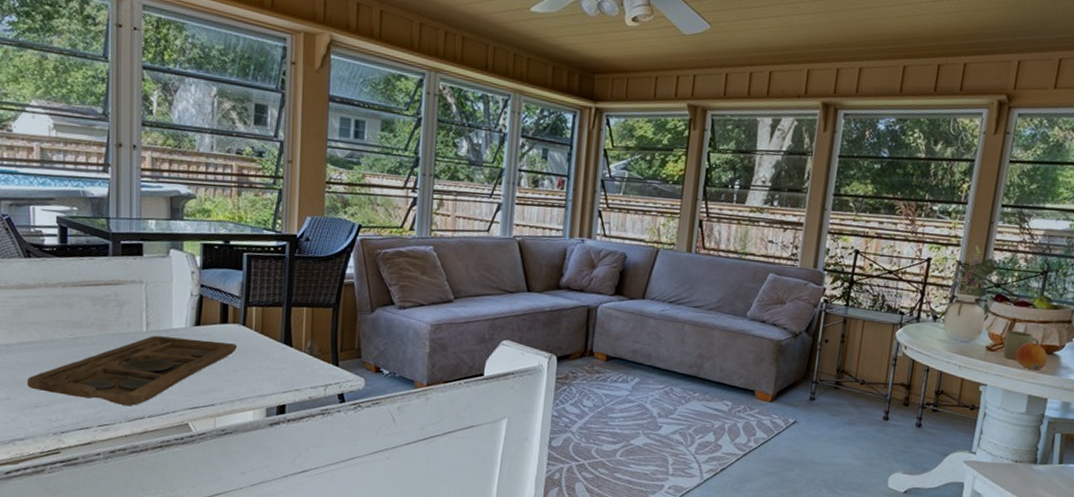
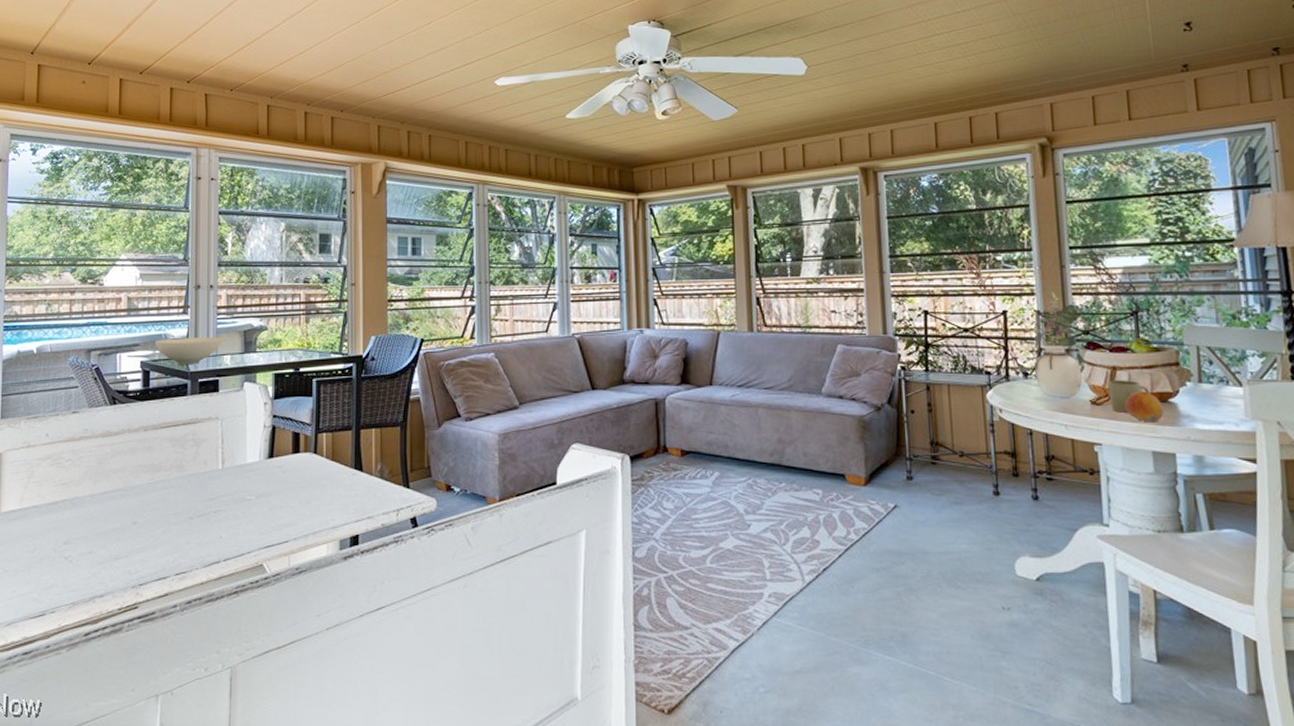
decorative tray: present [26,335,237,406] -> none [108,472,309,549]
bowl: none [73,196,148,225] -> present [156,336,223,365]

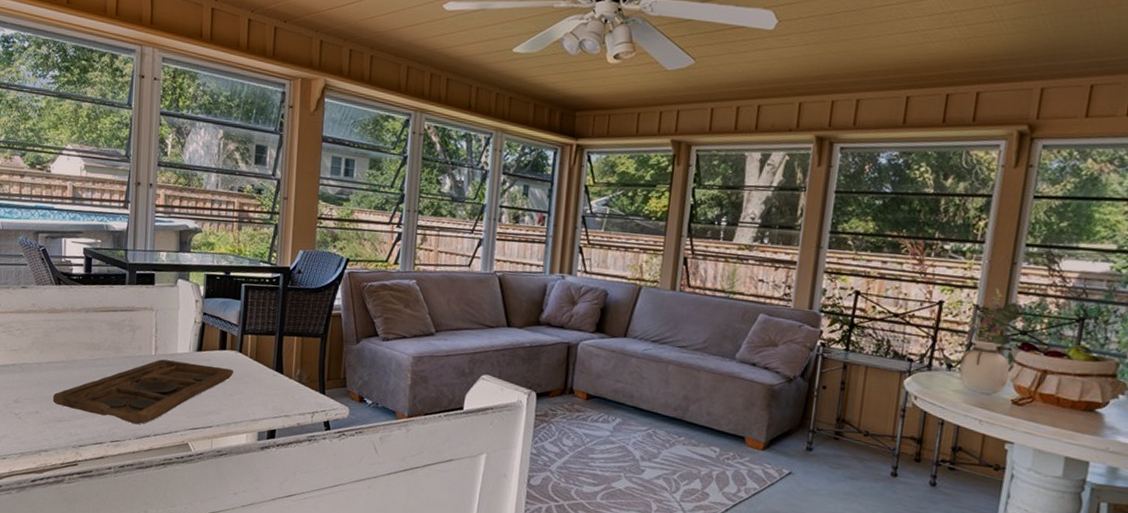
decorative tray: none [108,472,309,549] -> present [52,359,233,424]
bowl: present [156,336,223,365] -> none [98,229,160,257]
mug: present [1108,380,1150,413] -> none [1032,383,1078,417]
fruit: present [1125,391,1164,422] -> none [1047,397,1088,430]

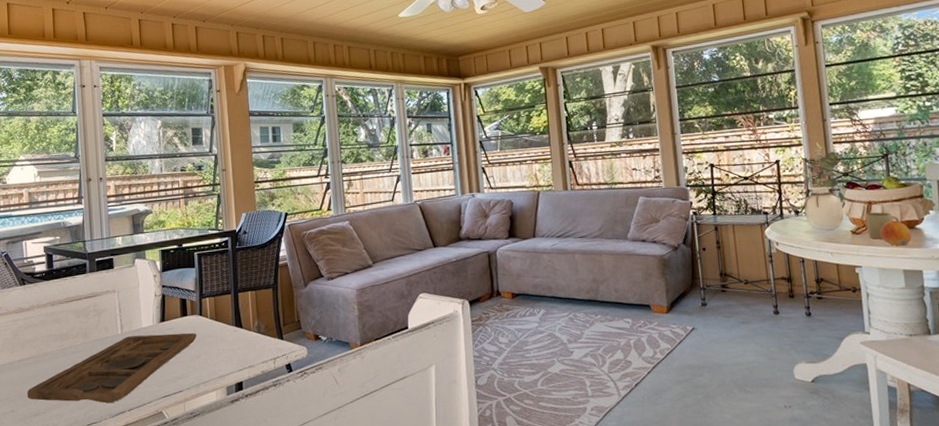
mug: none [1032,383,1078,417] -> present [865,212,900,239]
fruit: none [1047,397,1088,430] -> present [880,220,912,246]

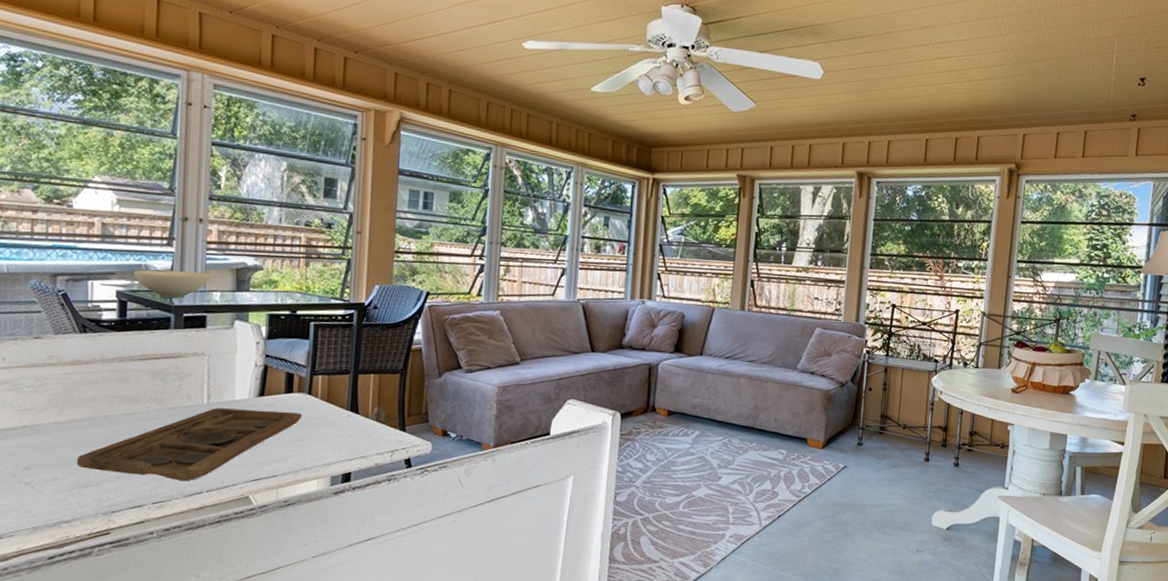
bowl: none [56,222,114,248] -> present [134,269,213,298]
bouquet: present [802,142,844,230] -> none [973,297,1014,386]
mug: present [865,212,900,239] -> none [1026,374,1058,400]
fruit: present [880,220,912,246] -> none [1037,384,1065,410]

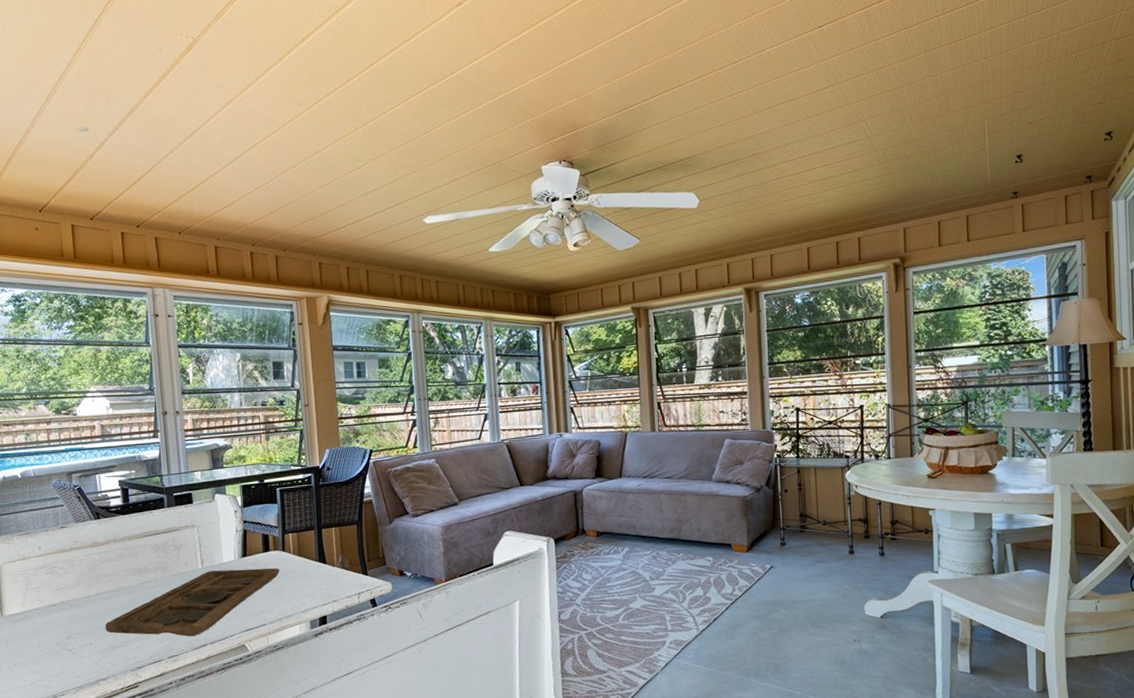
bowl: present [134,269,213,298] -> none [131,456,193,482]

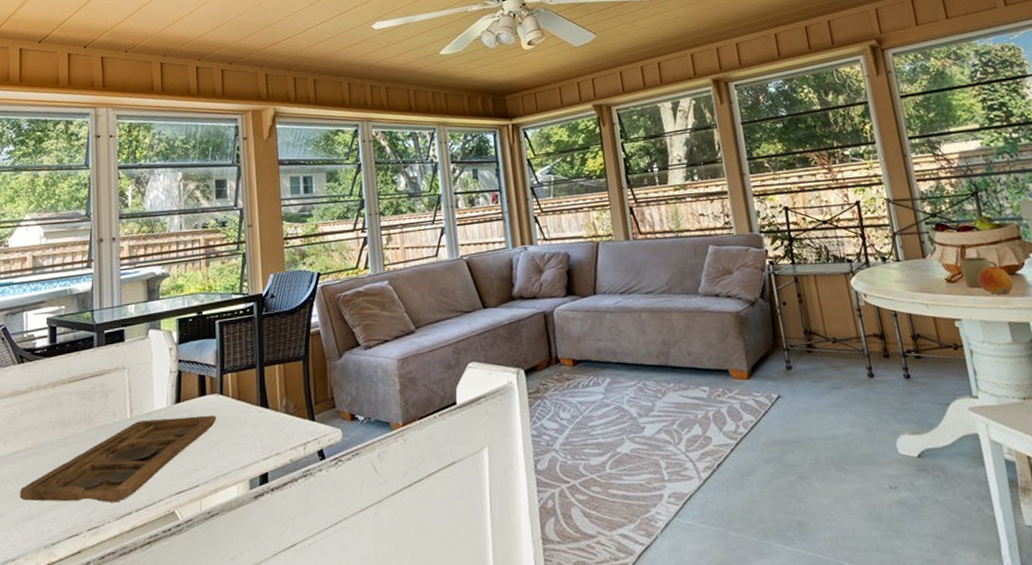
mug: none [942,457,975,484] -> present [959,256,999,288]
fruit: none [954,465,984,490] -> present [977,266,1014,295]

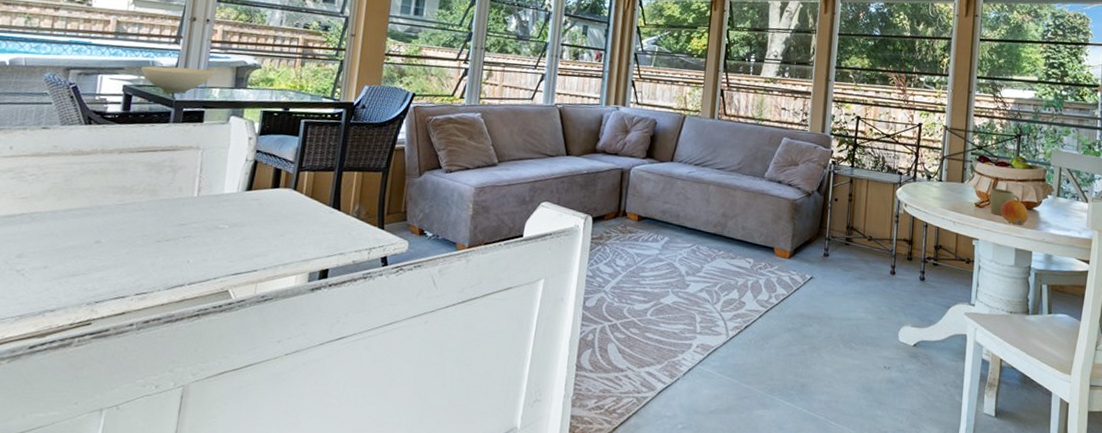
decorative tray: present [19,415,216,503] -> none [67,201,286,273]
bowl: none [61,287,127,318] -> present [141,66,214,94]

